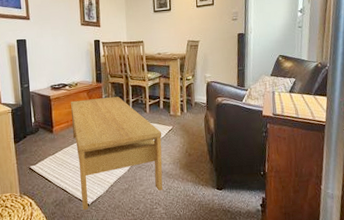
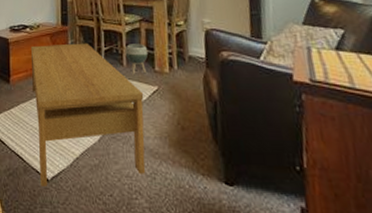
planter: none [148,95,166,119] -> present [125,44,149,76]

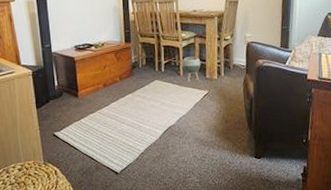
coffee table: present [30,43,146,188] -> none [96,57,198,180]

